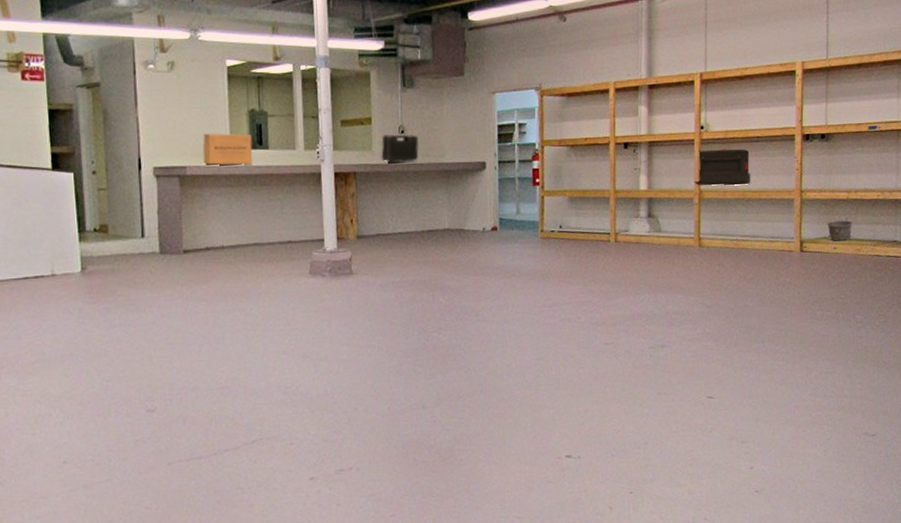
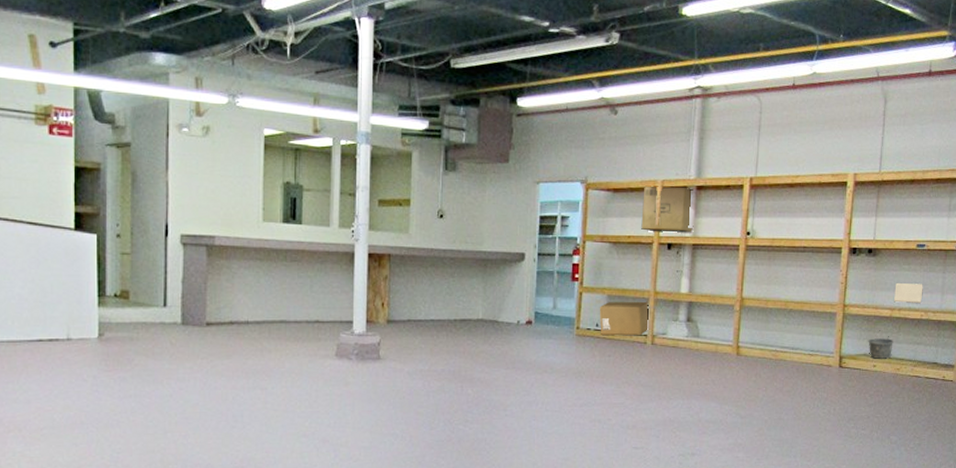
box: present [203,133,253,165] -> none [233,204,285,239]
tool box: present [382,134,419,162] -> none [419,218,458,247]
box: none [561,200,610,236] -> present [599,301,649,336]
cardboard box: none [596,86,648,133] -> present [641,186,693,233]
toolbox: present [694,149,751,186] -> none [737,257,794,295]
box: none [850,165,878,185] -> present [894,282,923,304]

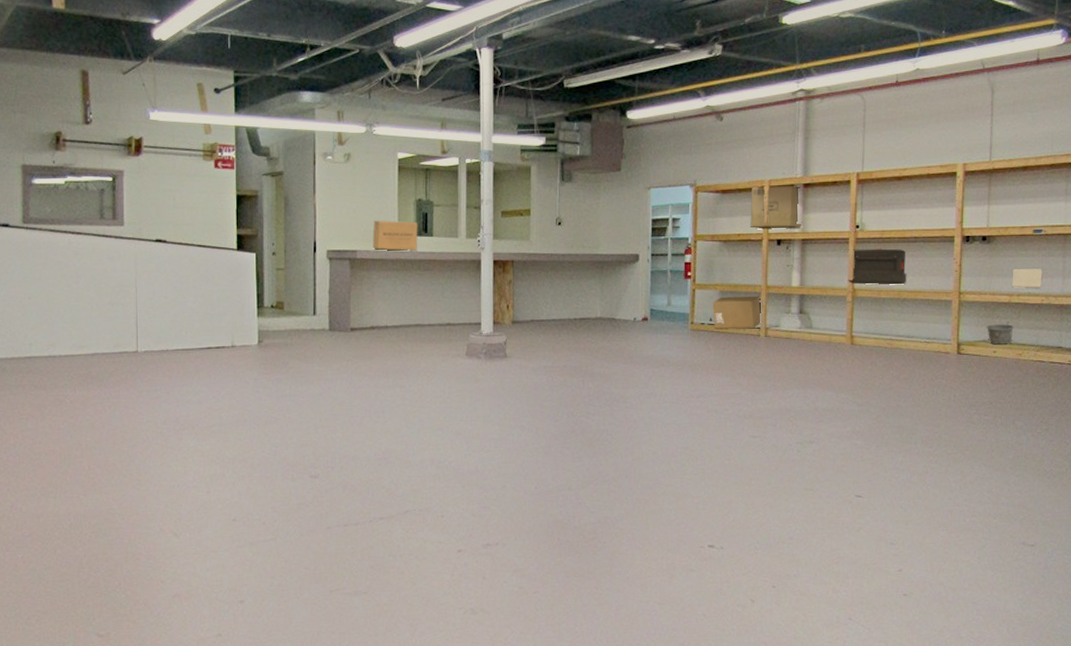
box: none [233,204,285,239] -> present [372,221,418,251]
toolbox: none [737,257,794,295] -> present [848,248,907,285]

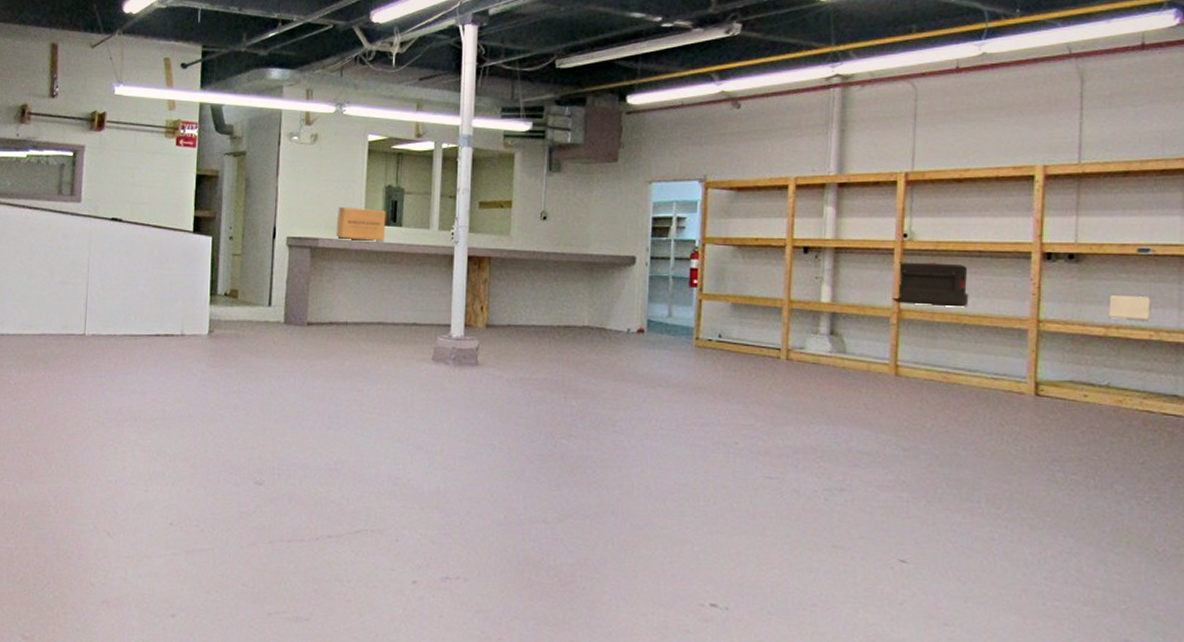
box: present [712,295,761,330] -> none [722,310,782,350]
cardboard box: present [750,185,801,230] -> none [771,184,834,235]
bucket: present [986,316,1014,345] -> none [1074,352,1111,388]

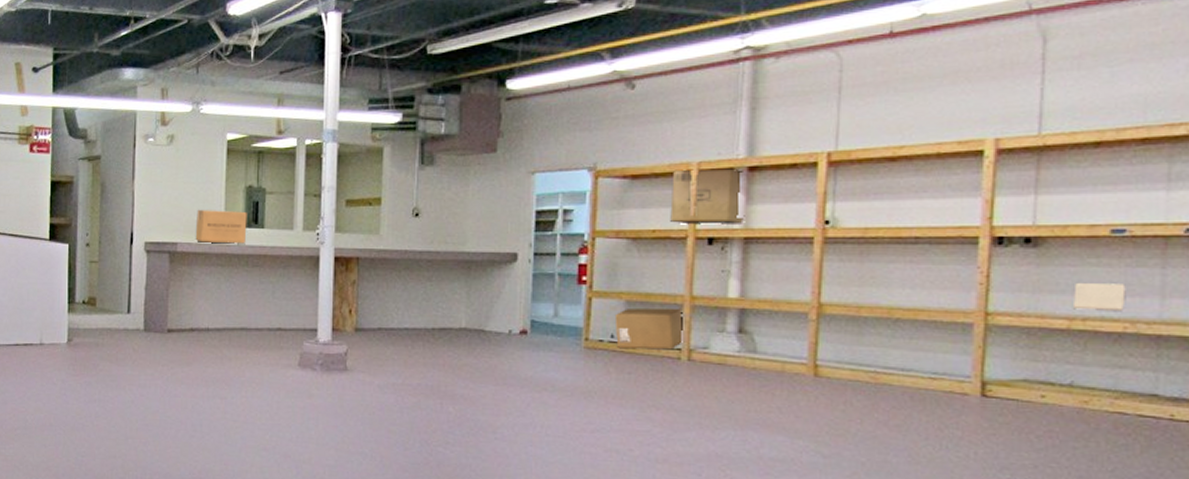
box: none [722,310,782,350] -> present [614,308,683,350]
cardboard box: none [771,184,834,235] -> present [670,168,744,225]
toolbox: present [892,262,969,307] -> none [811,251,902,300]

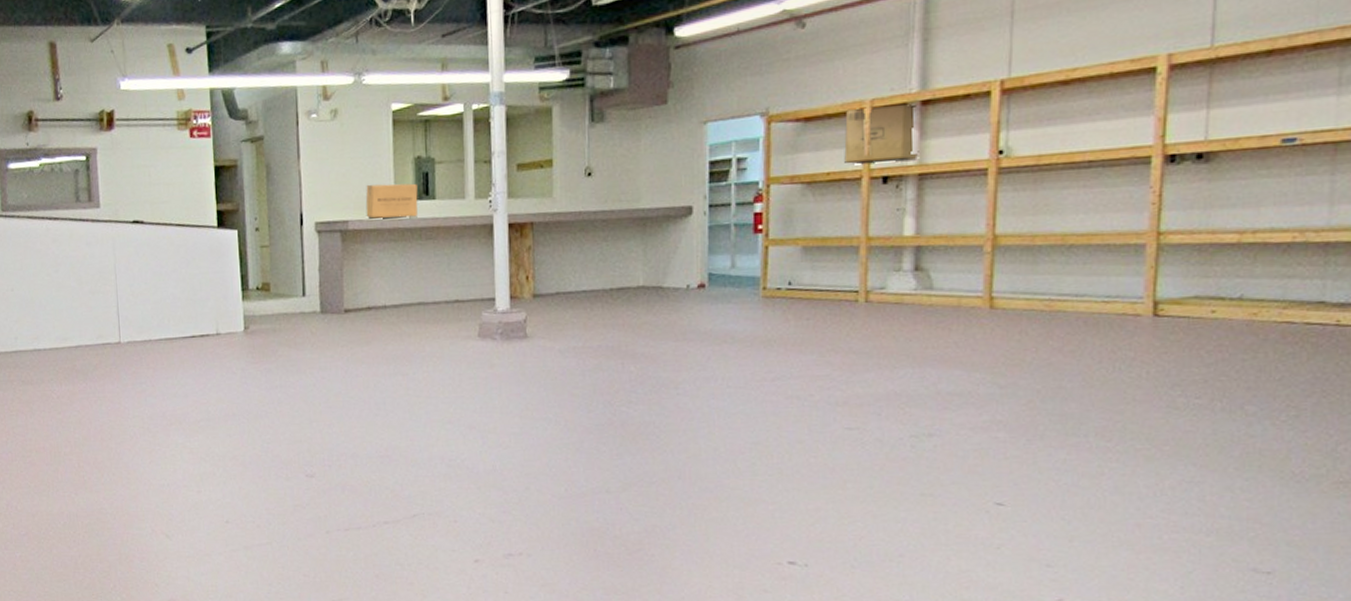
box: present [614,308,683,350] -> none [791,250,860,295]
box: present [1074,282,1126,312] -> none [1244,193,1296,223]

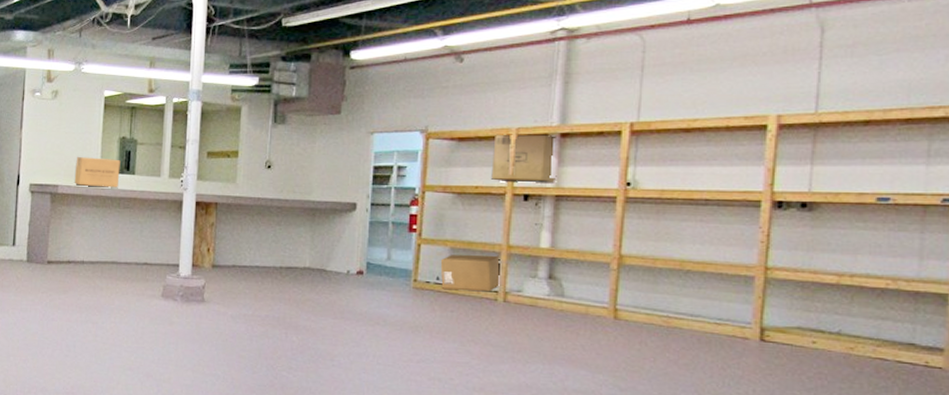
box: none [791,250,860,295] -> present [440,255,500,292]

